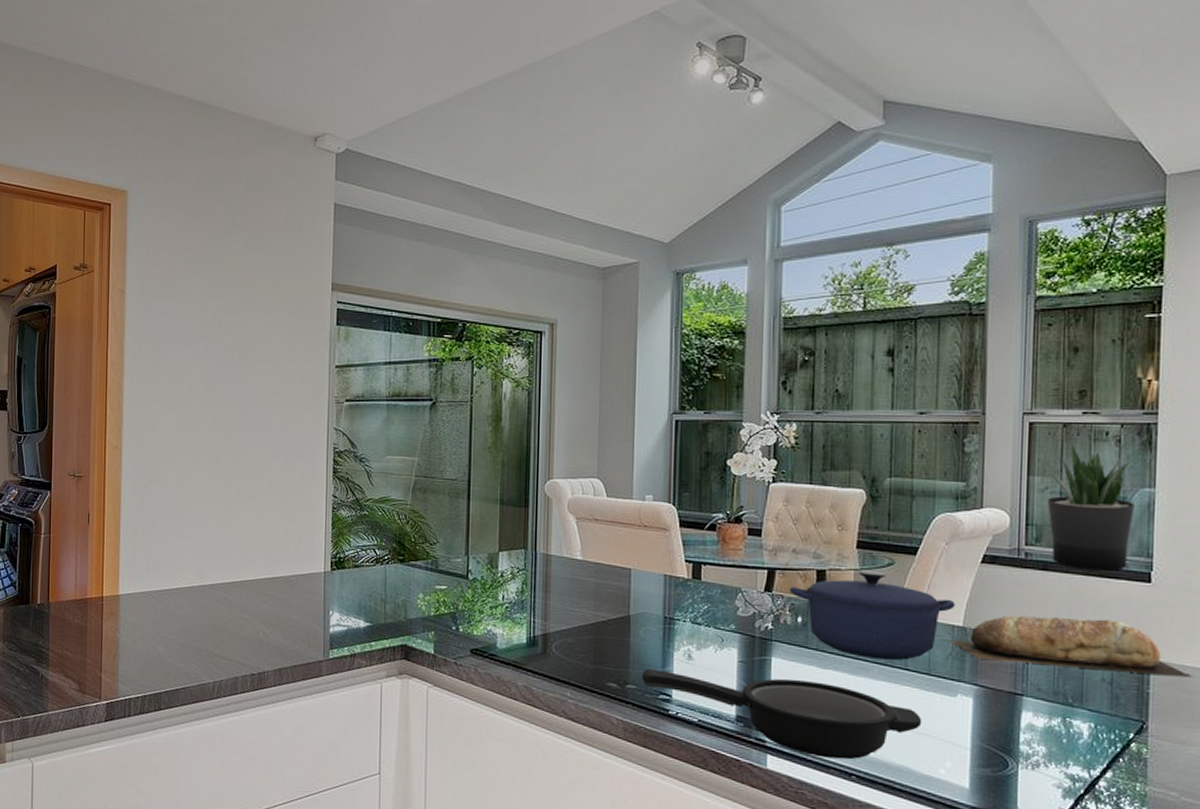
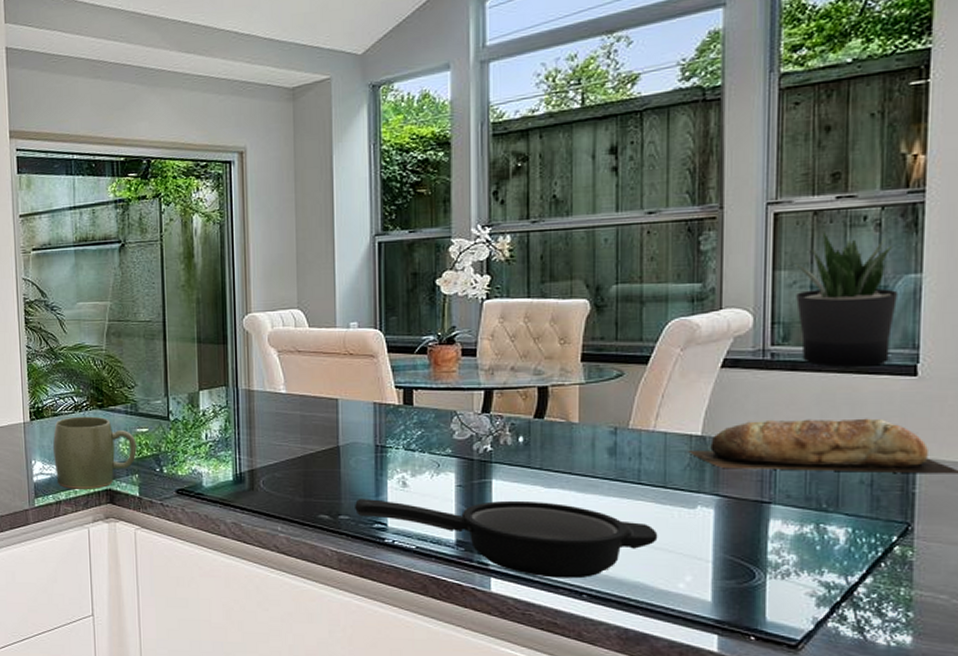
mug: none [352,569,435,644] -> present [53,416,137,489]
cooking pot: present [789,570,955,661] -> none [509,383,693,475]

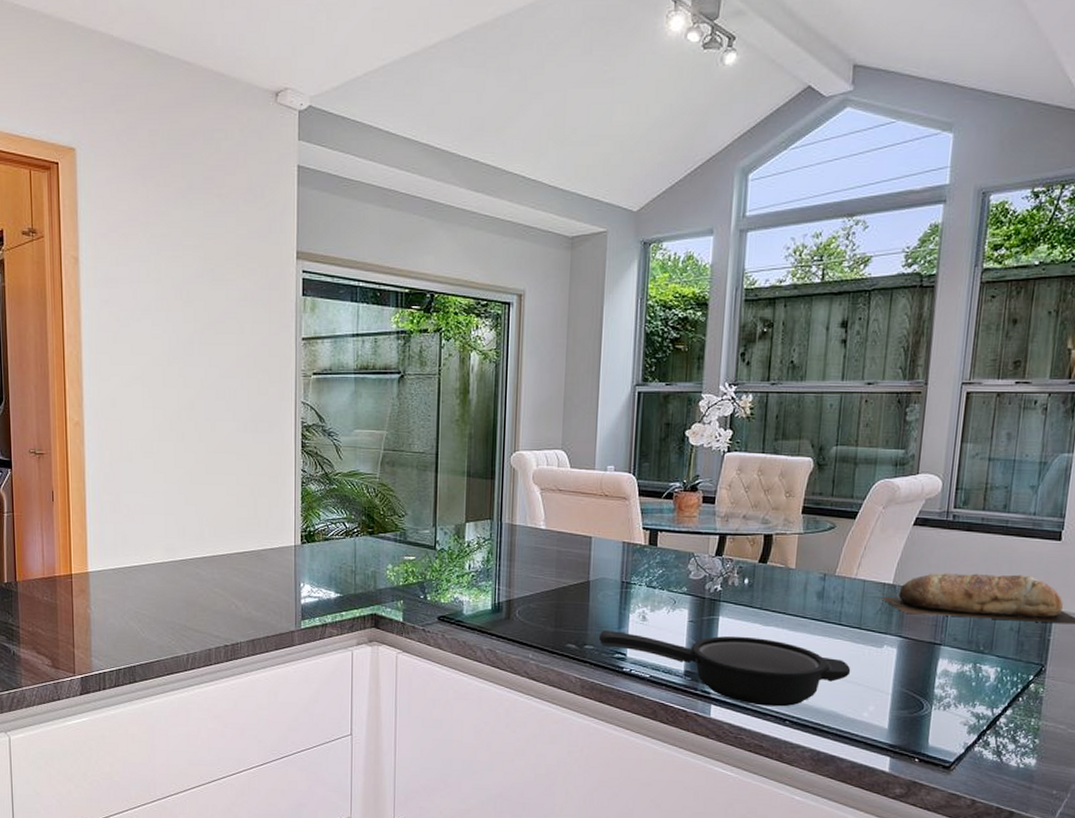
mug: present [53,416,137,489] -> none [323,542,403,613]
planter: present [795,232,897,367] -> none [976,412,1054,531]

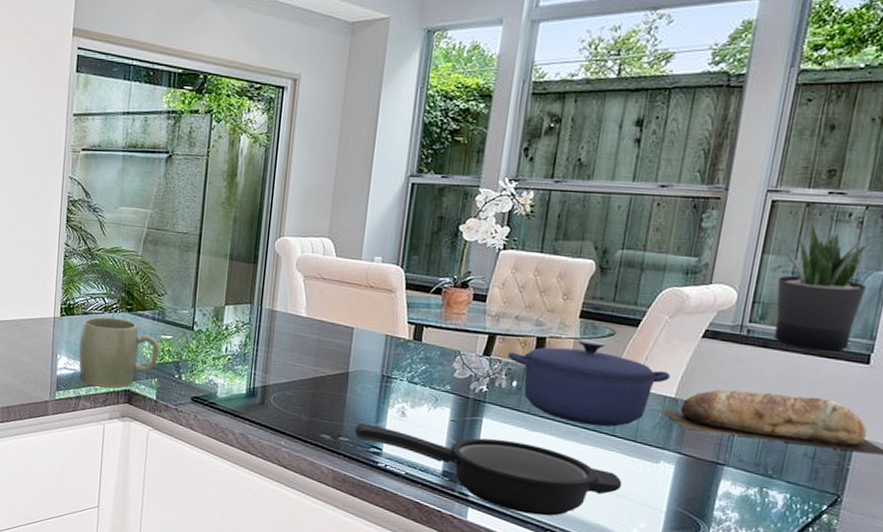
mug: none [323,542,403,613] -> present [79,317,160,389]
cooking pot: none [738,533,888,617] -> present [507,339,671,427]
planter: none [976,412,1054,531] -> present [774,223,870,352]

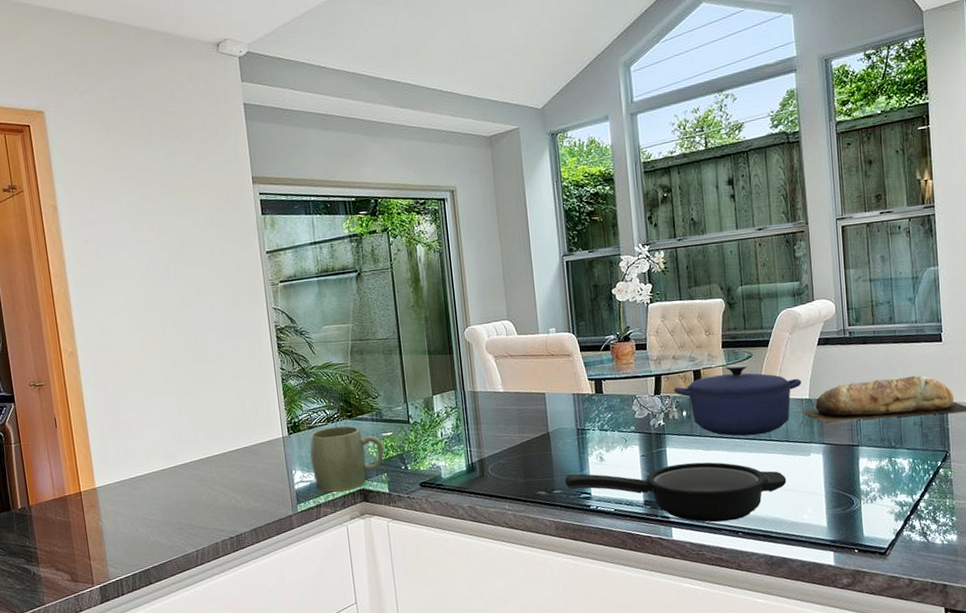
planter: present [774,223,870,352] -> none [859,239,925,339]

